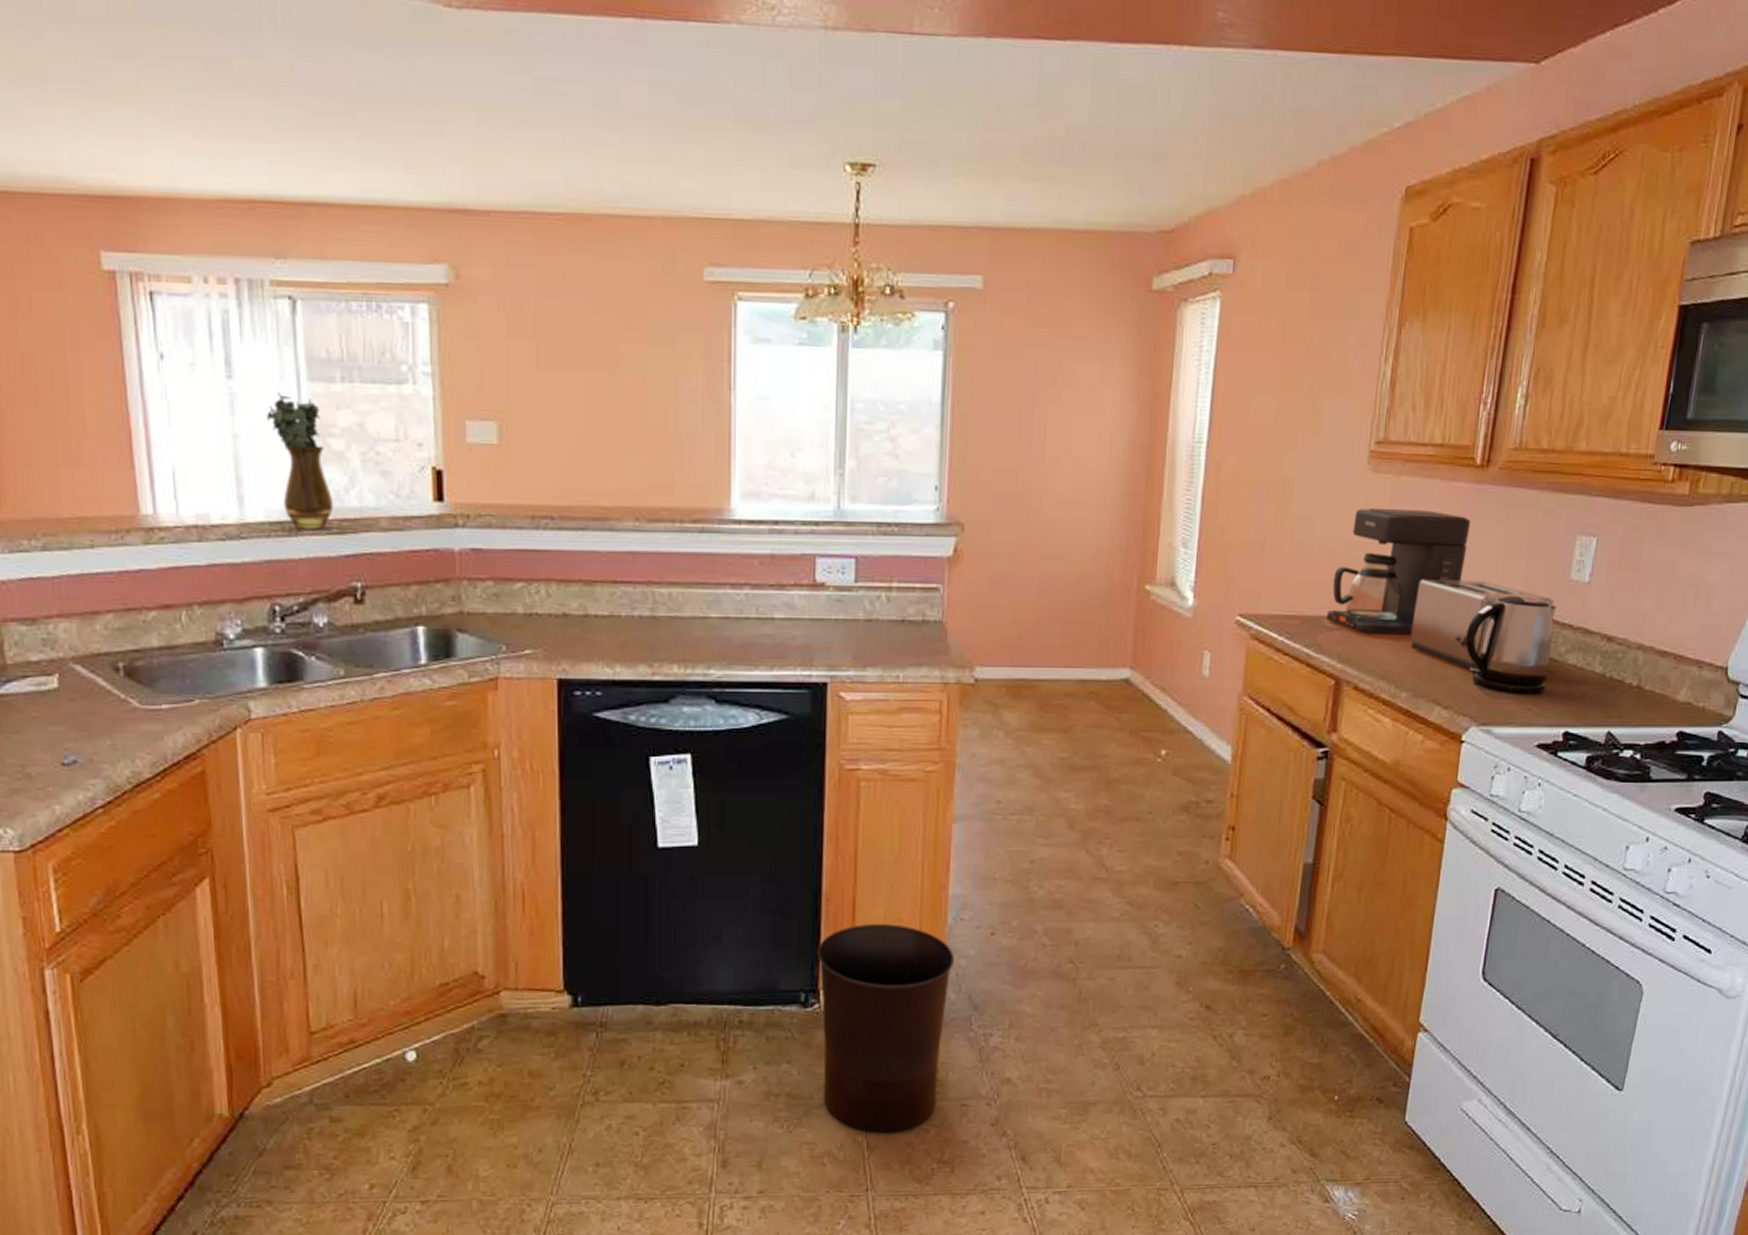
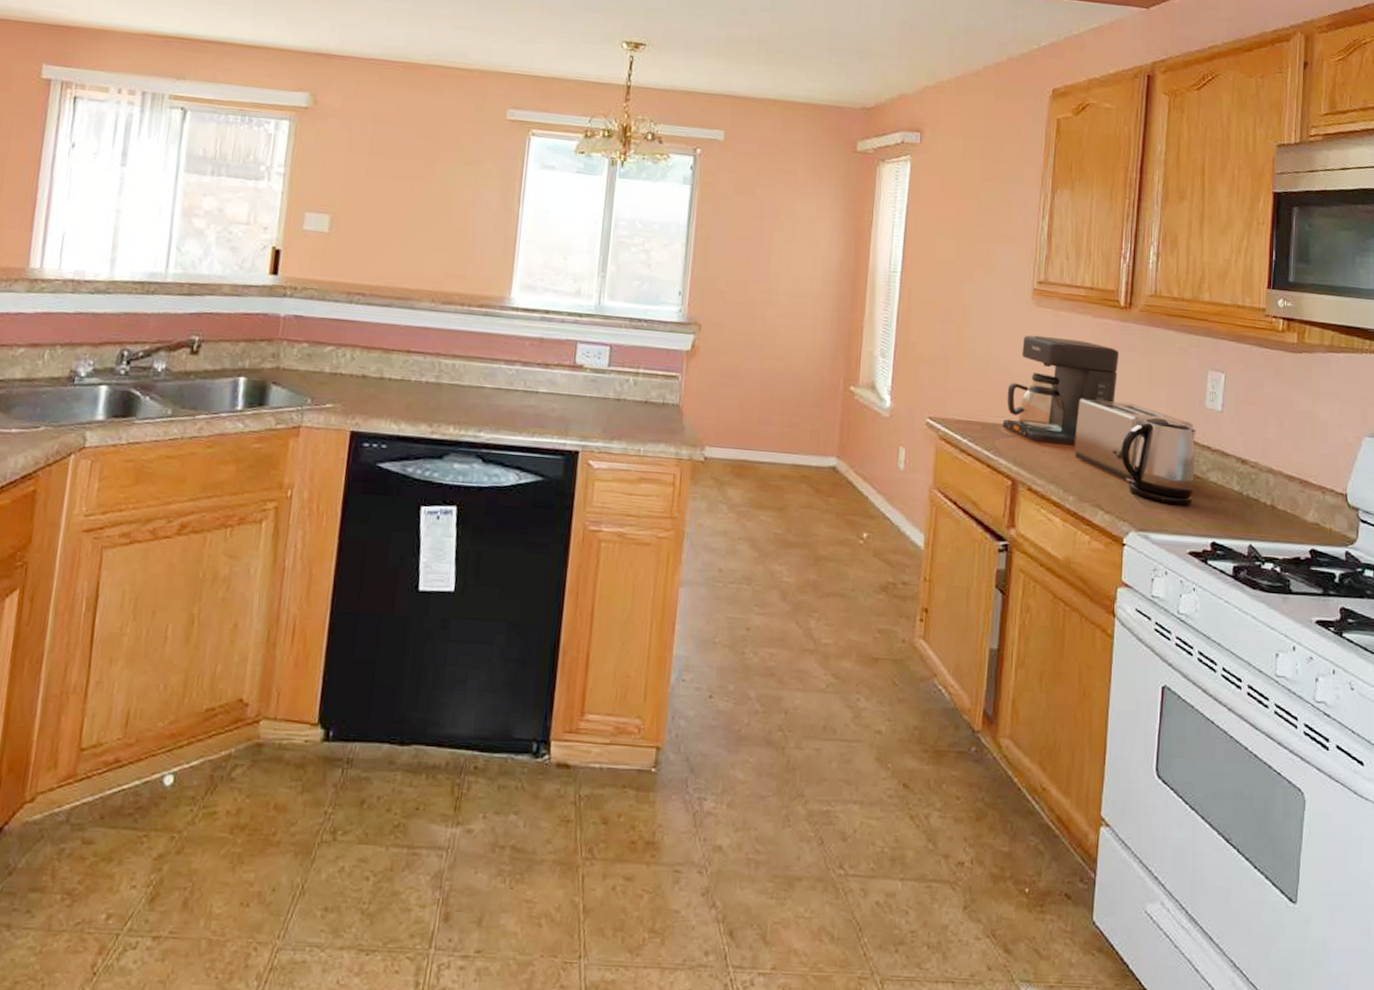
vase: present [267,392,334,529] -> none [147,180,191,291]
waste bin: present [817,924,954,1134] -> none [545,678,675,897]

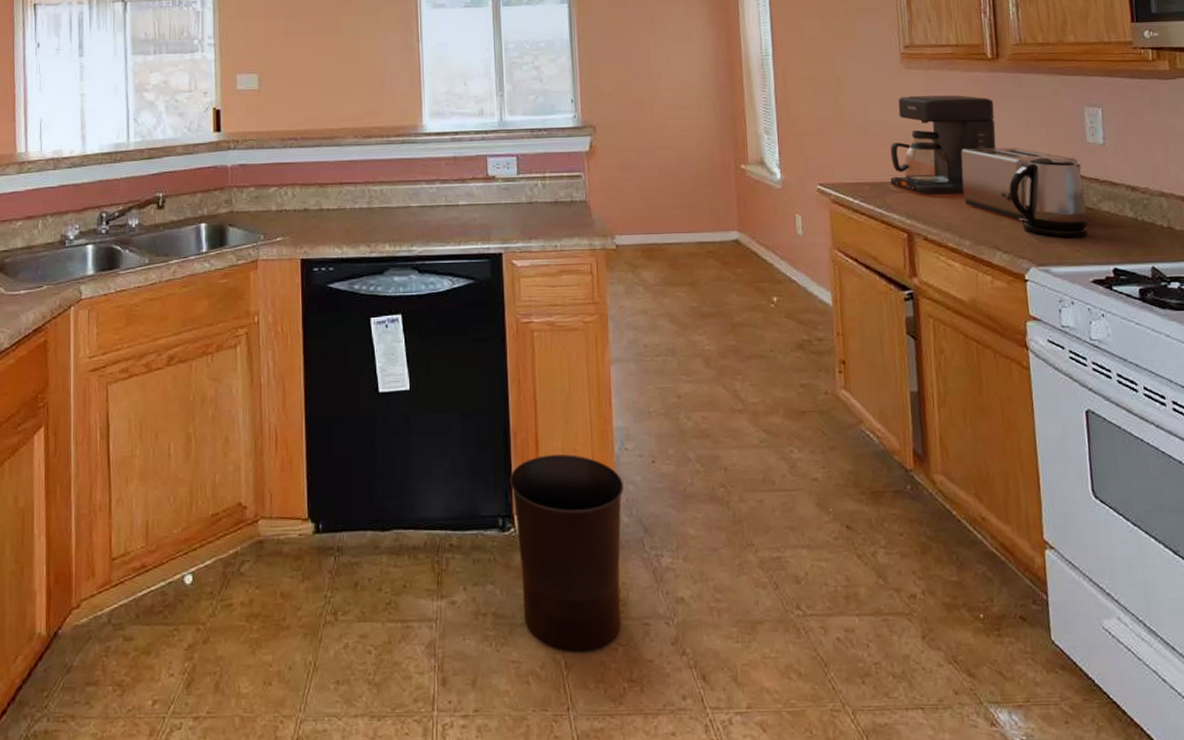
waste bin: none [545,678,675,897] -> present [509,454,624,653]

